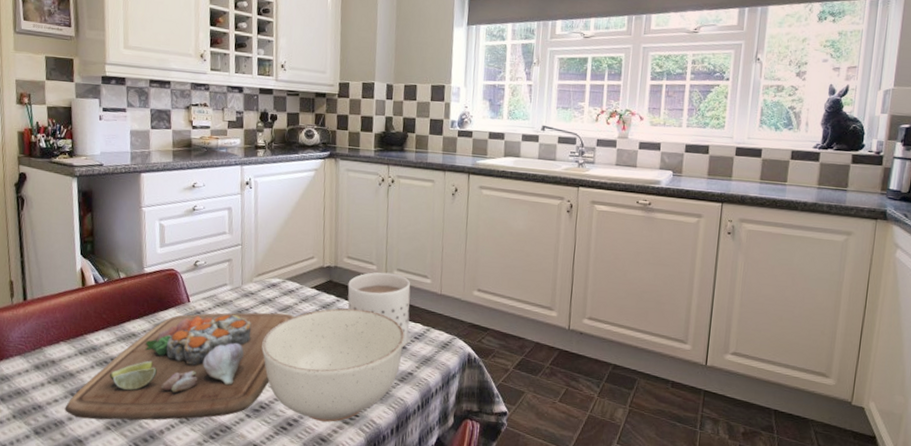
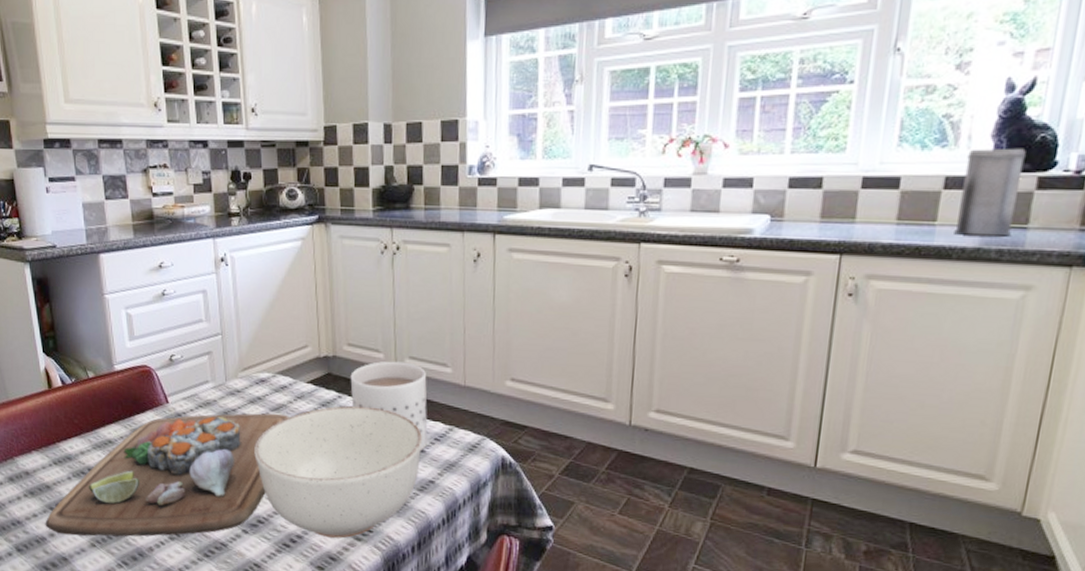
canister: none [799,132,845,196] -> present [954,148,1027,237]

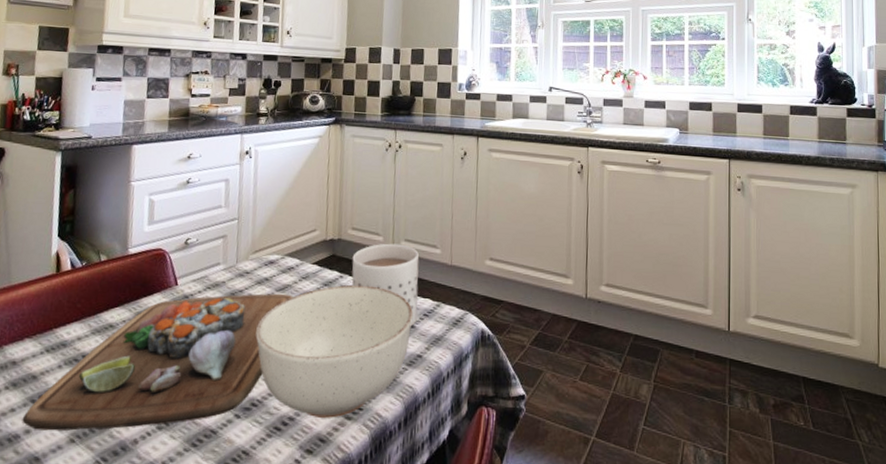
canister: present [954,148,1027,237] -> none [801,88,838,149]

